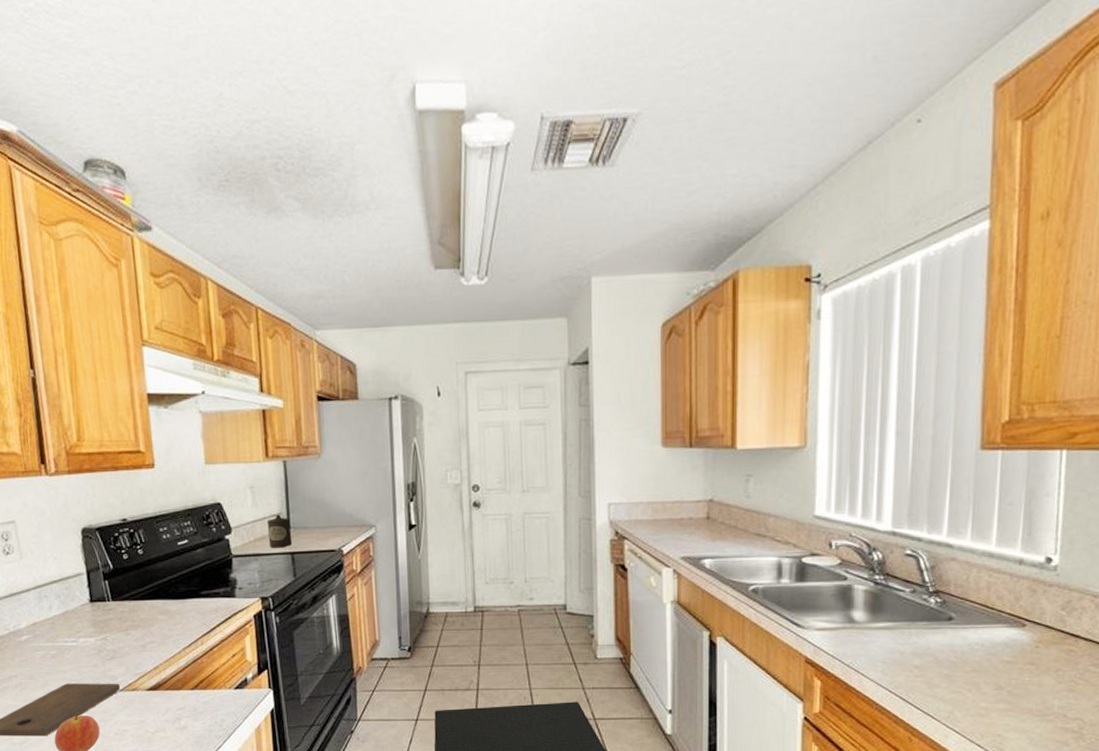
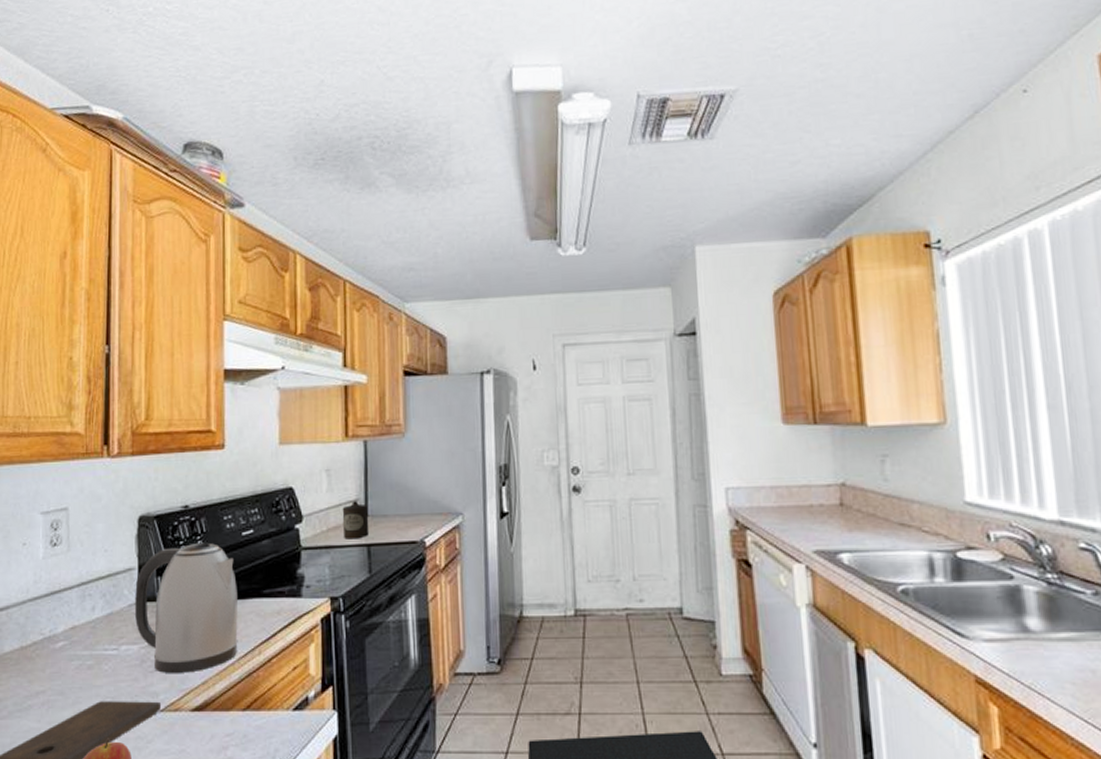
kettle: none [85,551,183,660] -> present [135,542,238,673]

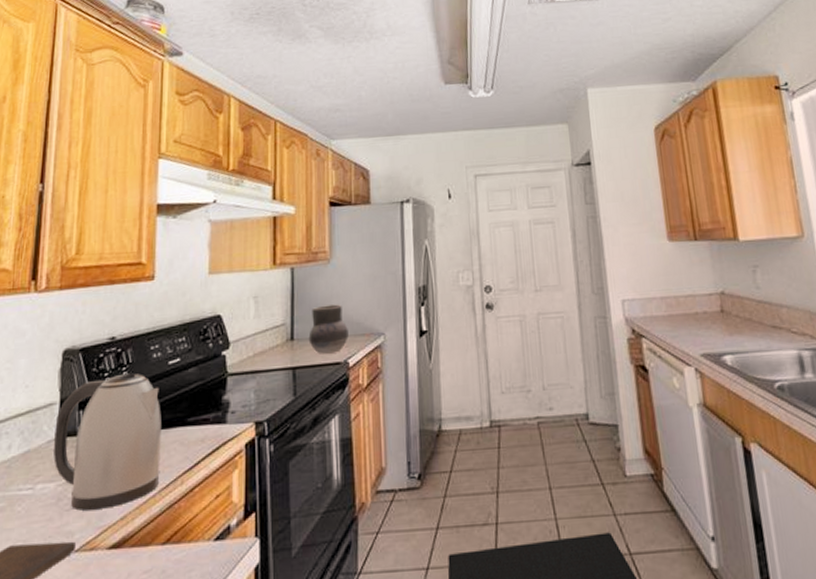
canister: present [342,501,370,539] -> none [268,325,295,364]
ceramic jug: none [383,481,425,532] -> present [308,304,349,354]

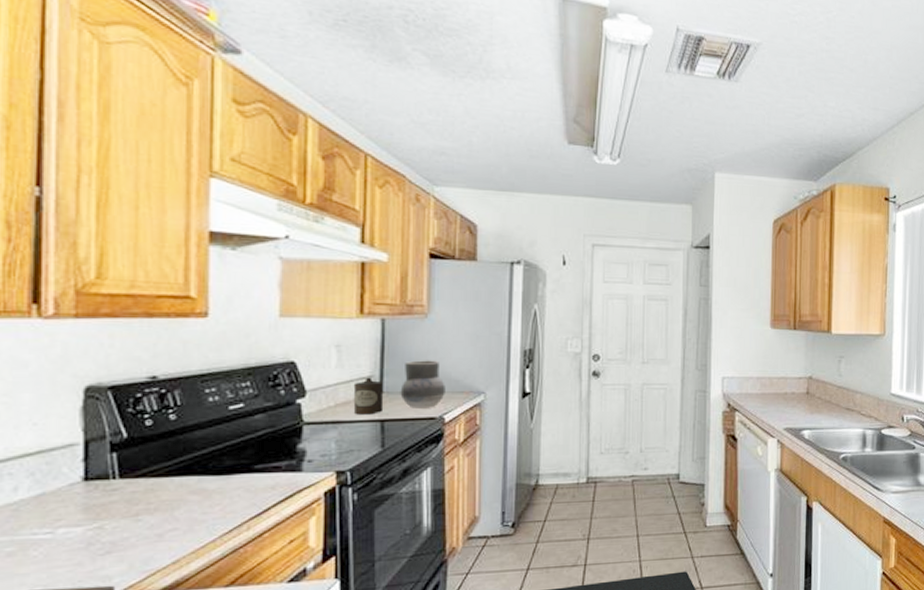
kettle: present [54,373,161,511] -> none [79,416,221,555]
canister: none [268,325,295,364] -> present [353,377,384,415]

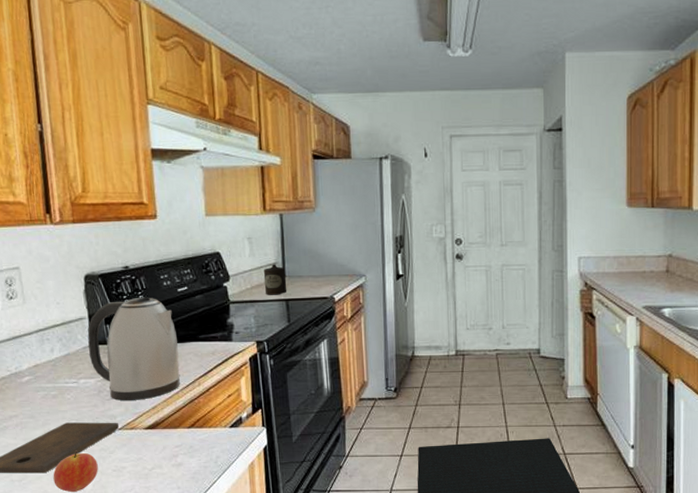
kettle: none [79,416,221,555] -> present [87,297,181,400]
ceramic jug: present [400,360,445,409] -> none [298,248,334,290]

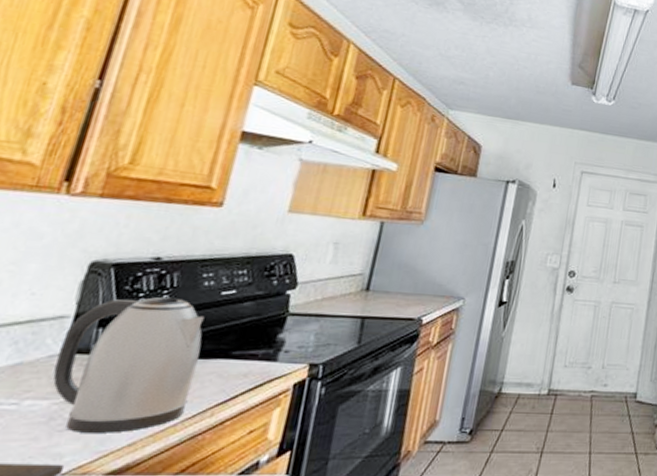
canister: present [263,264,287,295] -> none [339,275,371,311]

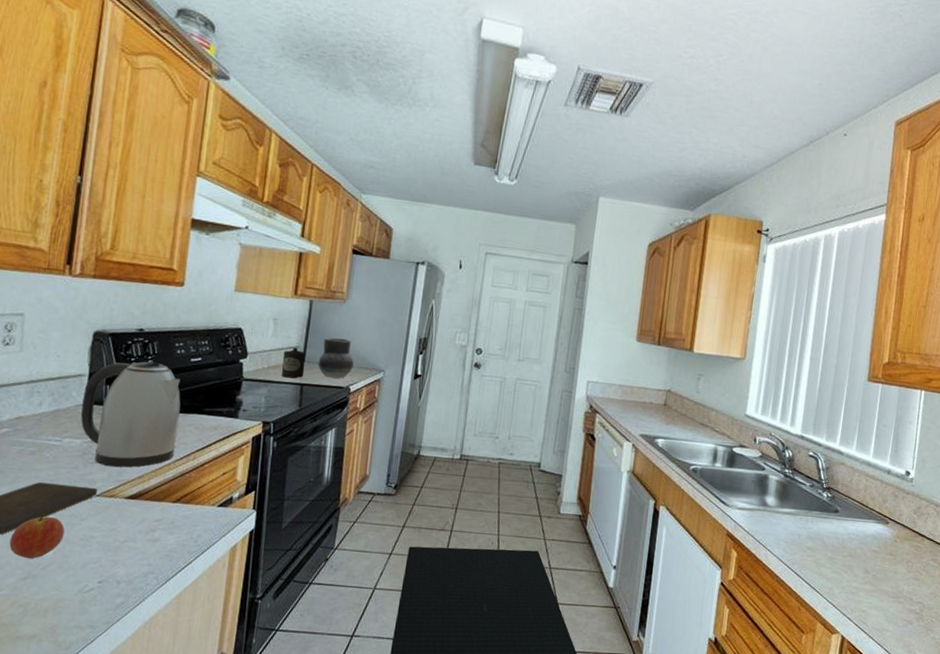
canister: none [339,275,371,311] -> present [281,347,305,379]
ceramic jug: none [384,262,429,309] -> present [318,337,354,379]

